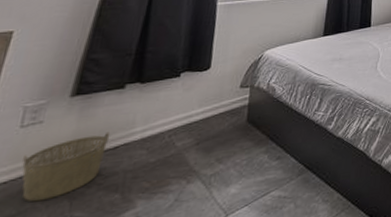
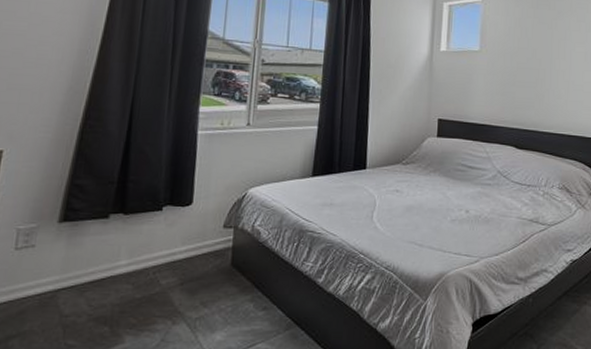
basket: present [22,131,110,203] -> none [19,262,97,325]

